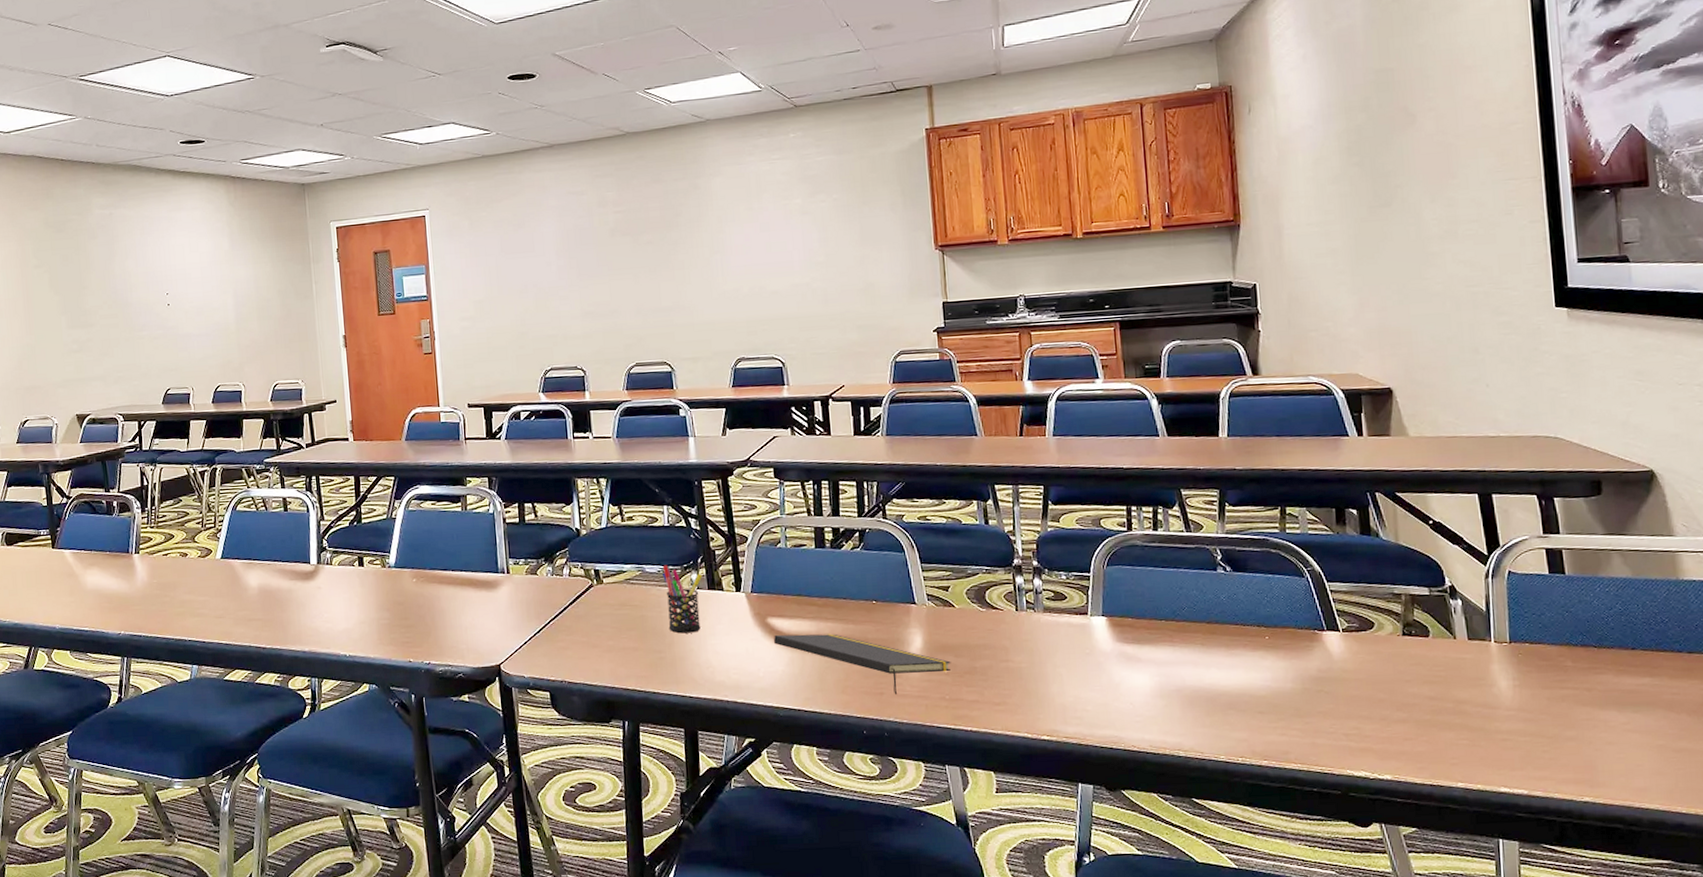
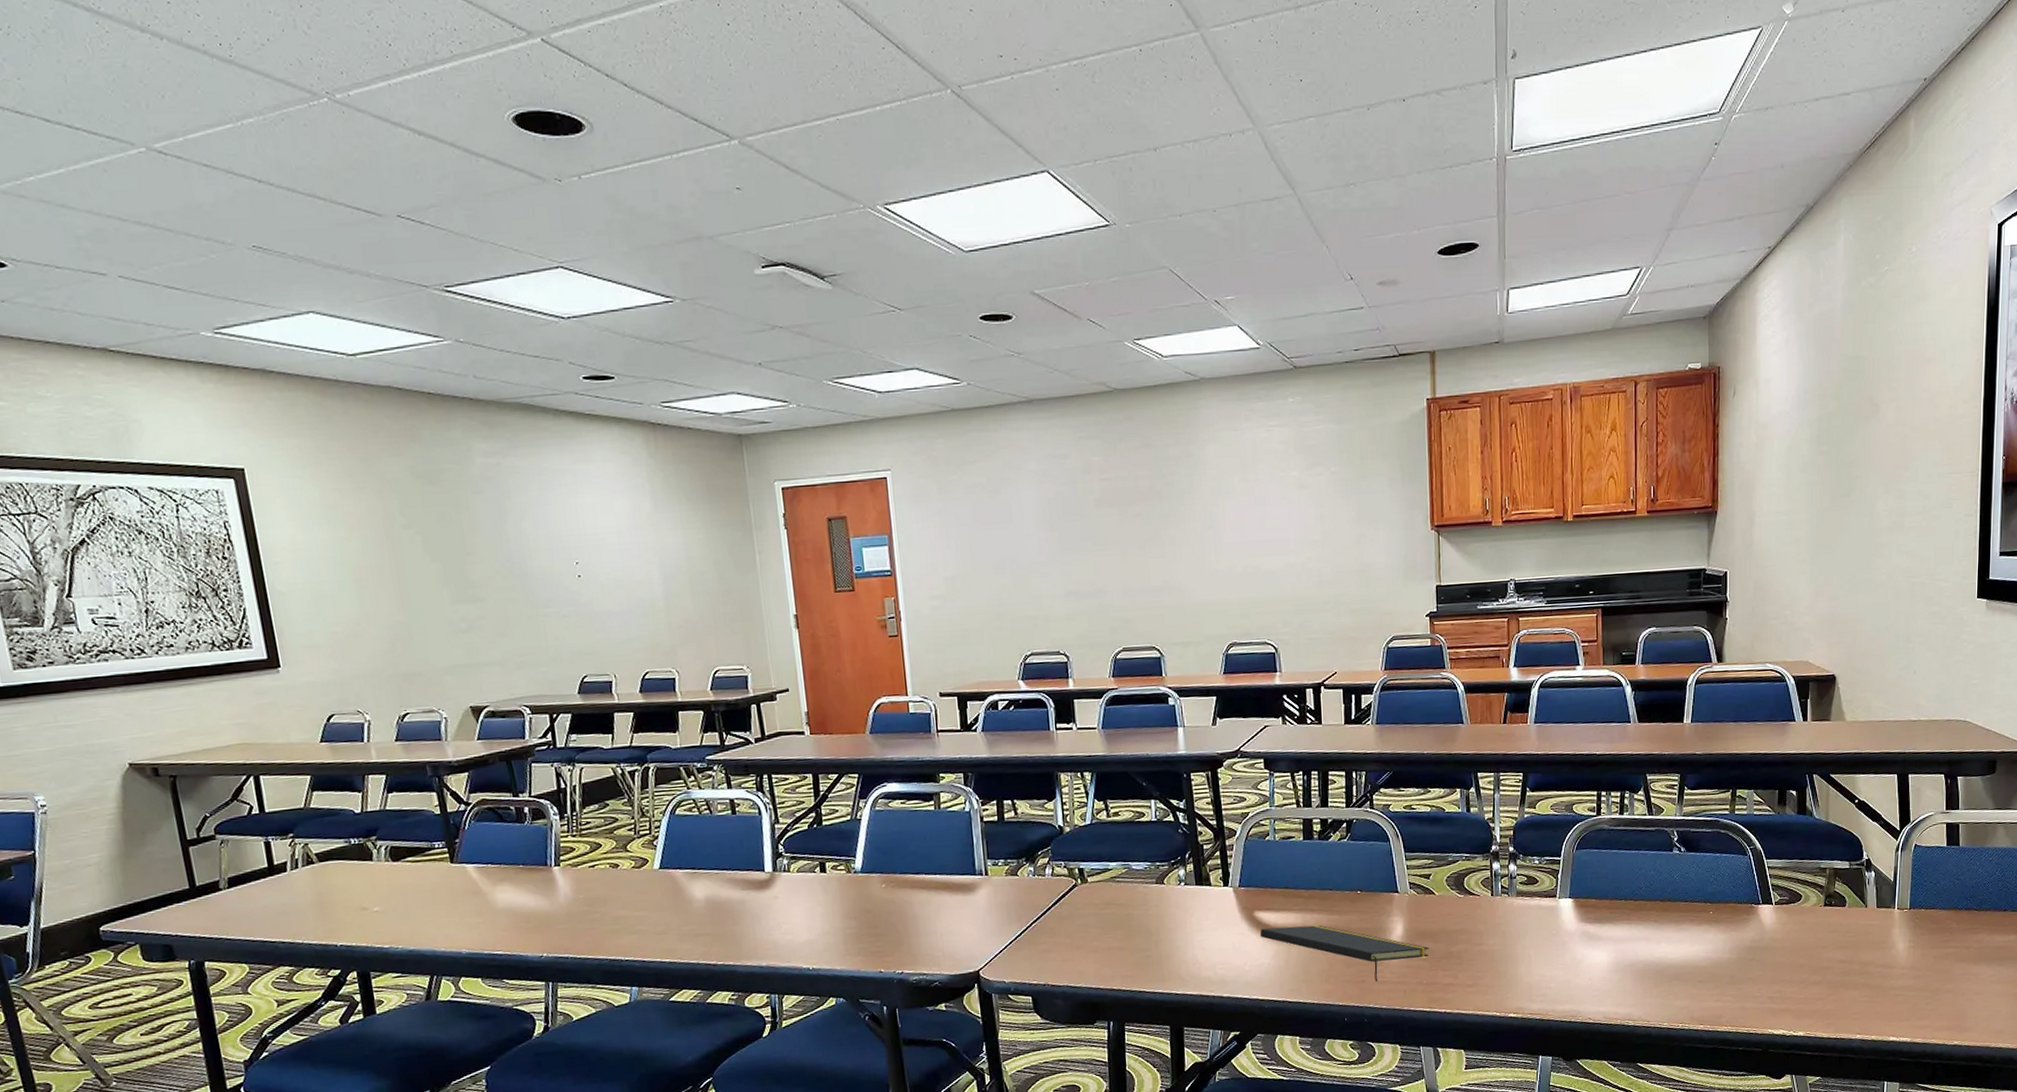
pen holder: present [662,565,703,634] -> none [1148,861,1191,931]

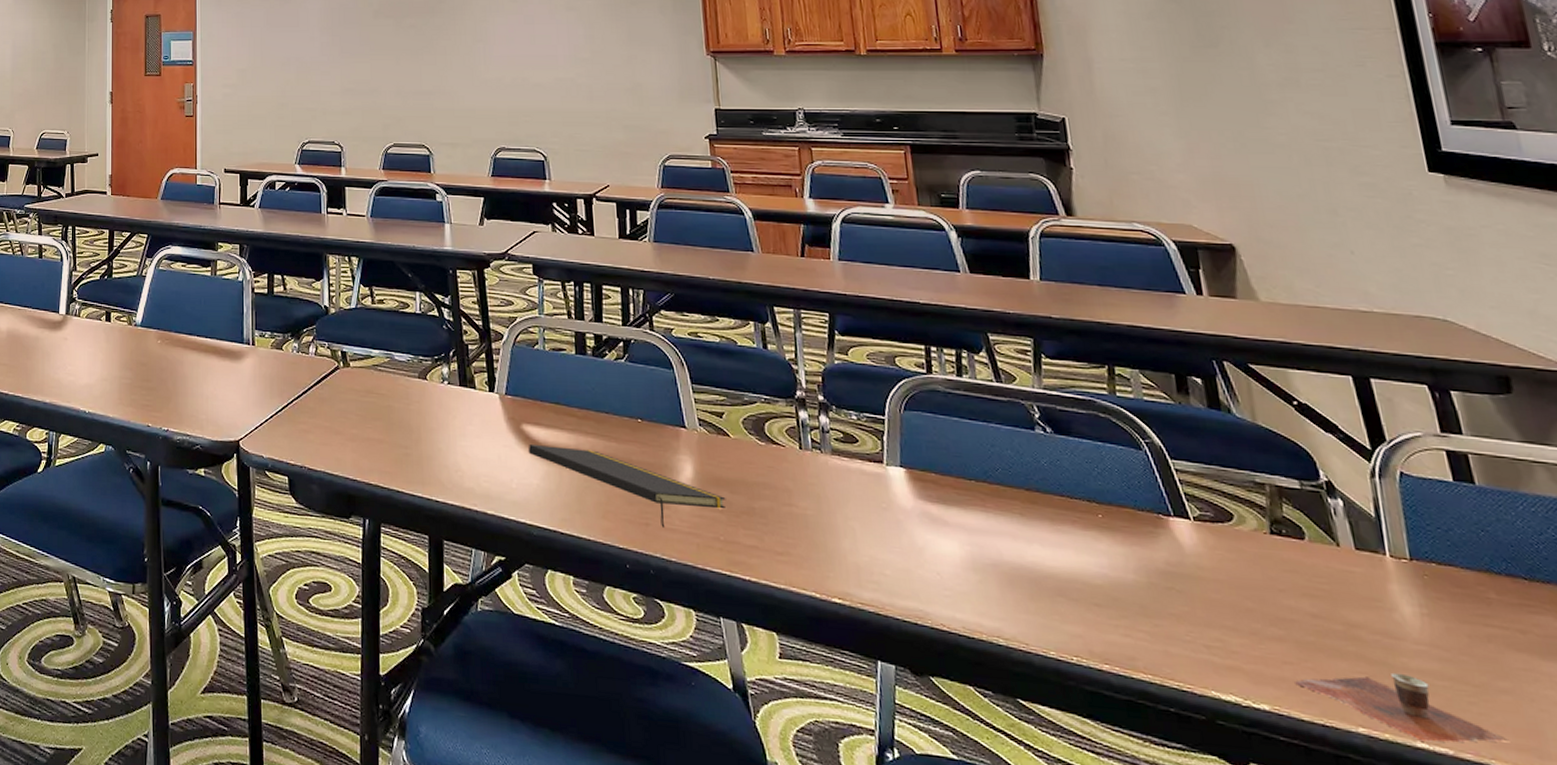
cup: none [1823,991,1945,1036] -> present [1295,672,1510,743]

